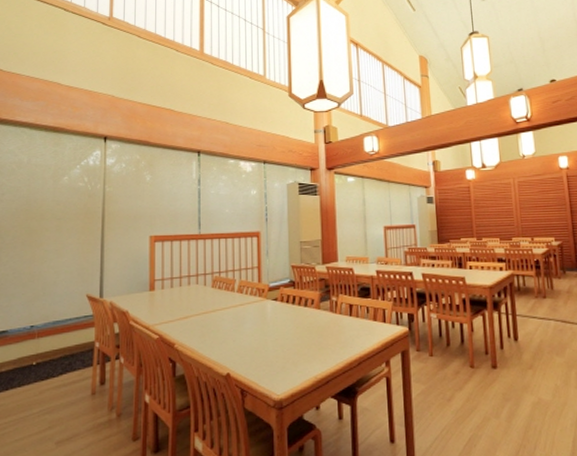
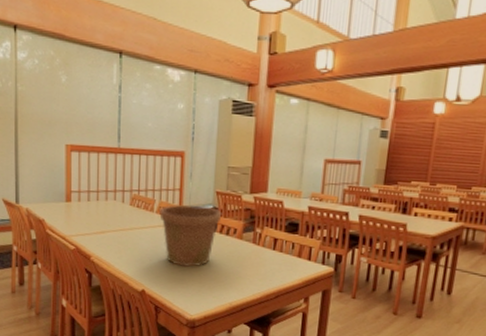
flower pot: none [240,280,299,344] -> present [159,204,222,268]

